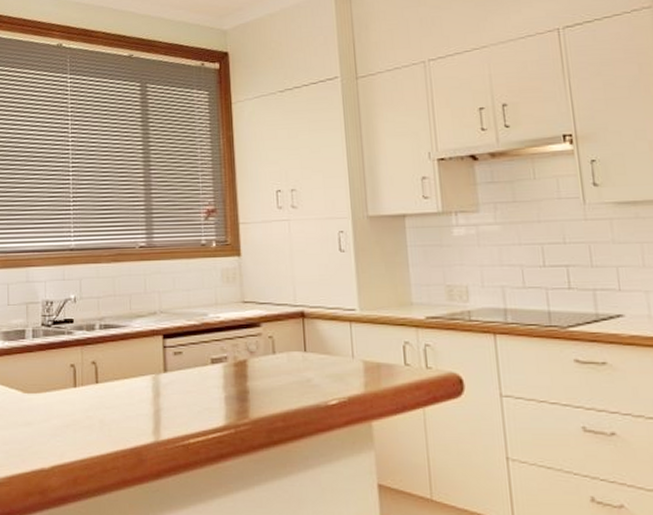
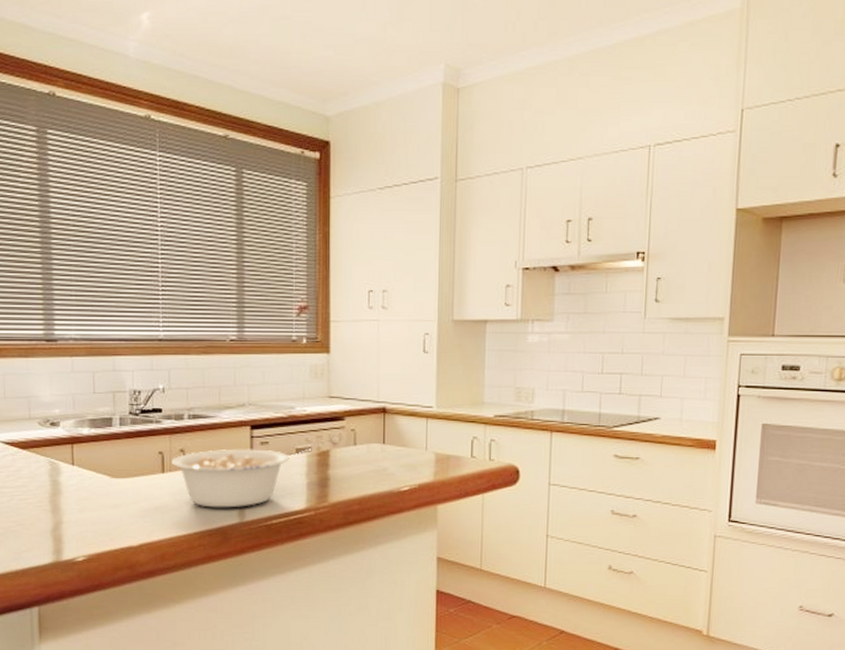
legume: none [84,358,229,426] -> present [172,448,313,508]

